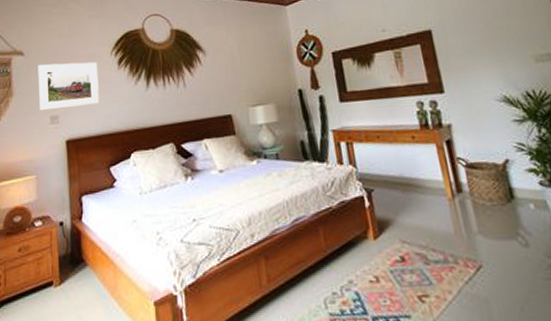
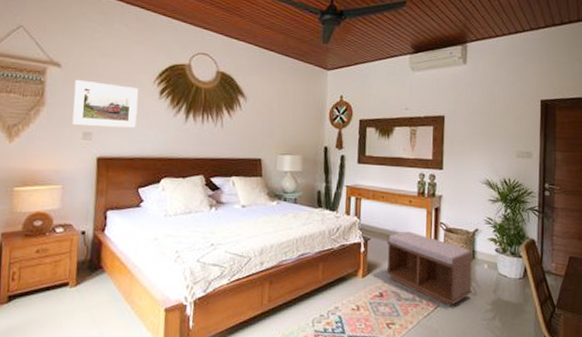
bench: none [394,174,522,265] -> present [386,231,474,306]

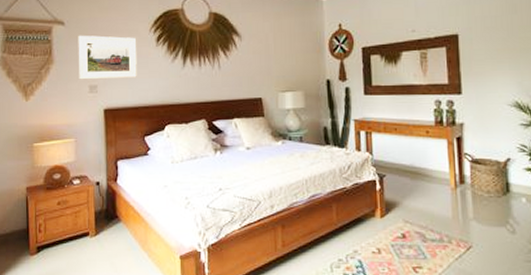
bench: present [386,231,474,306] -> none [404,165,510,247]

